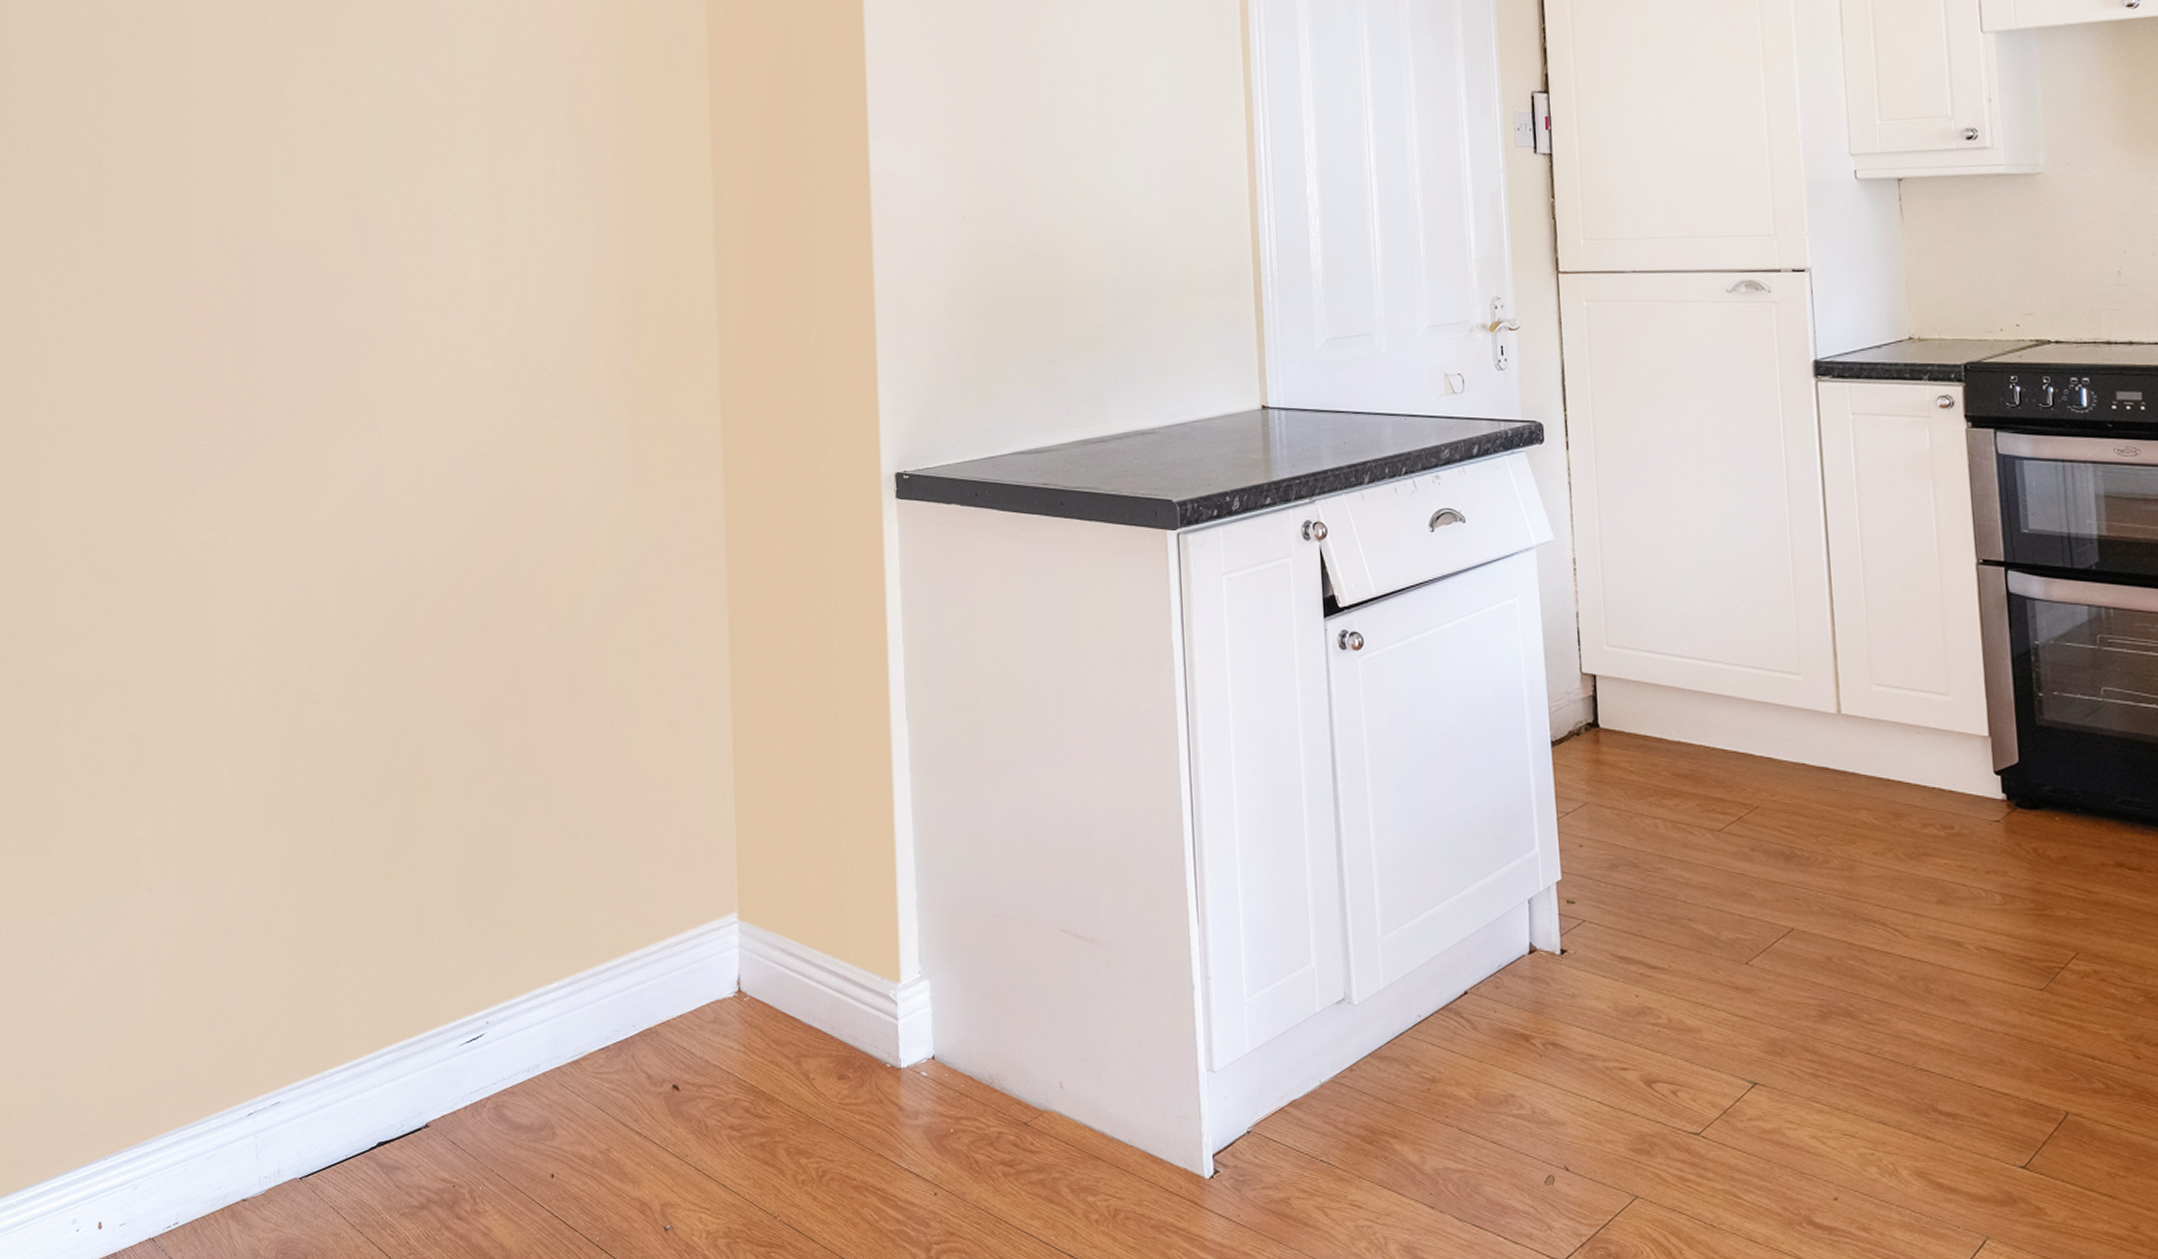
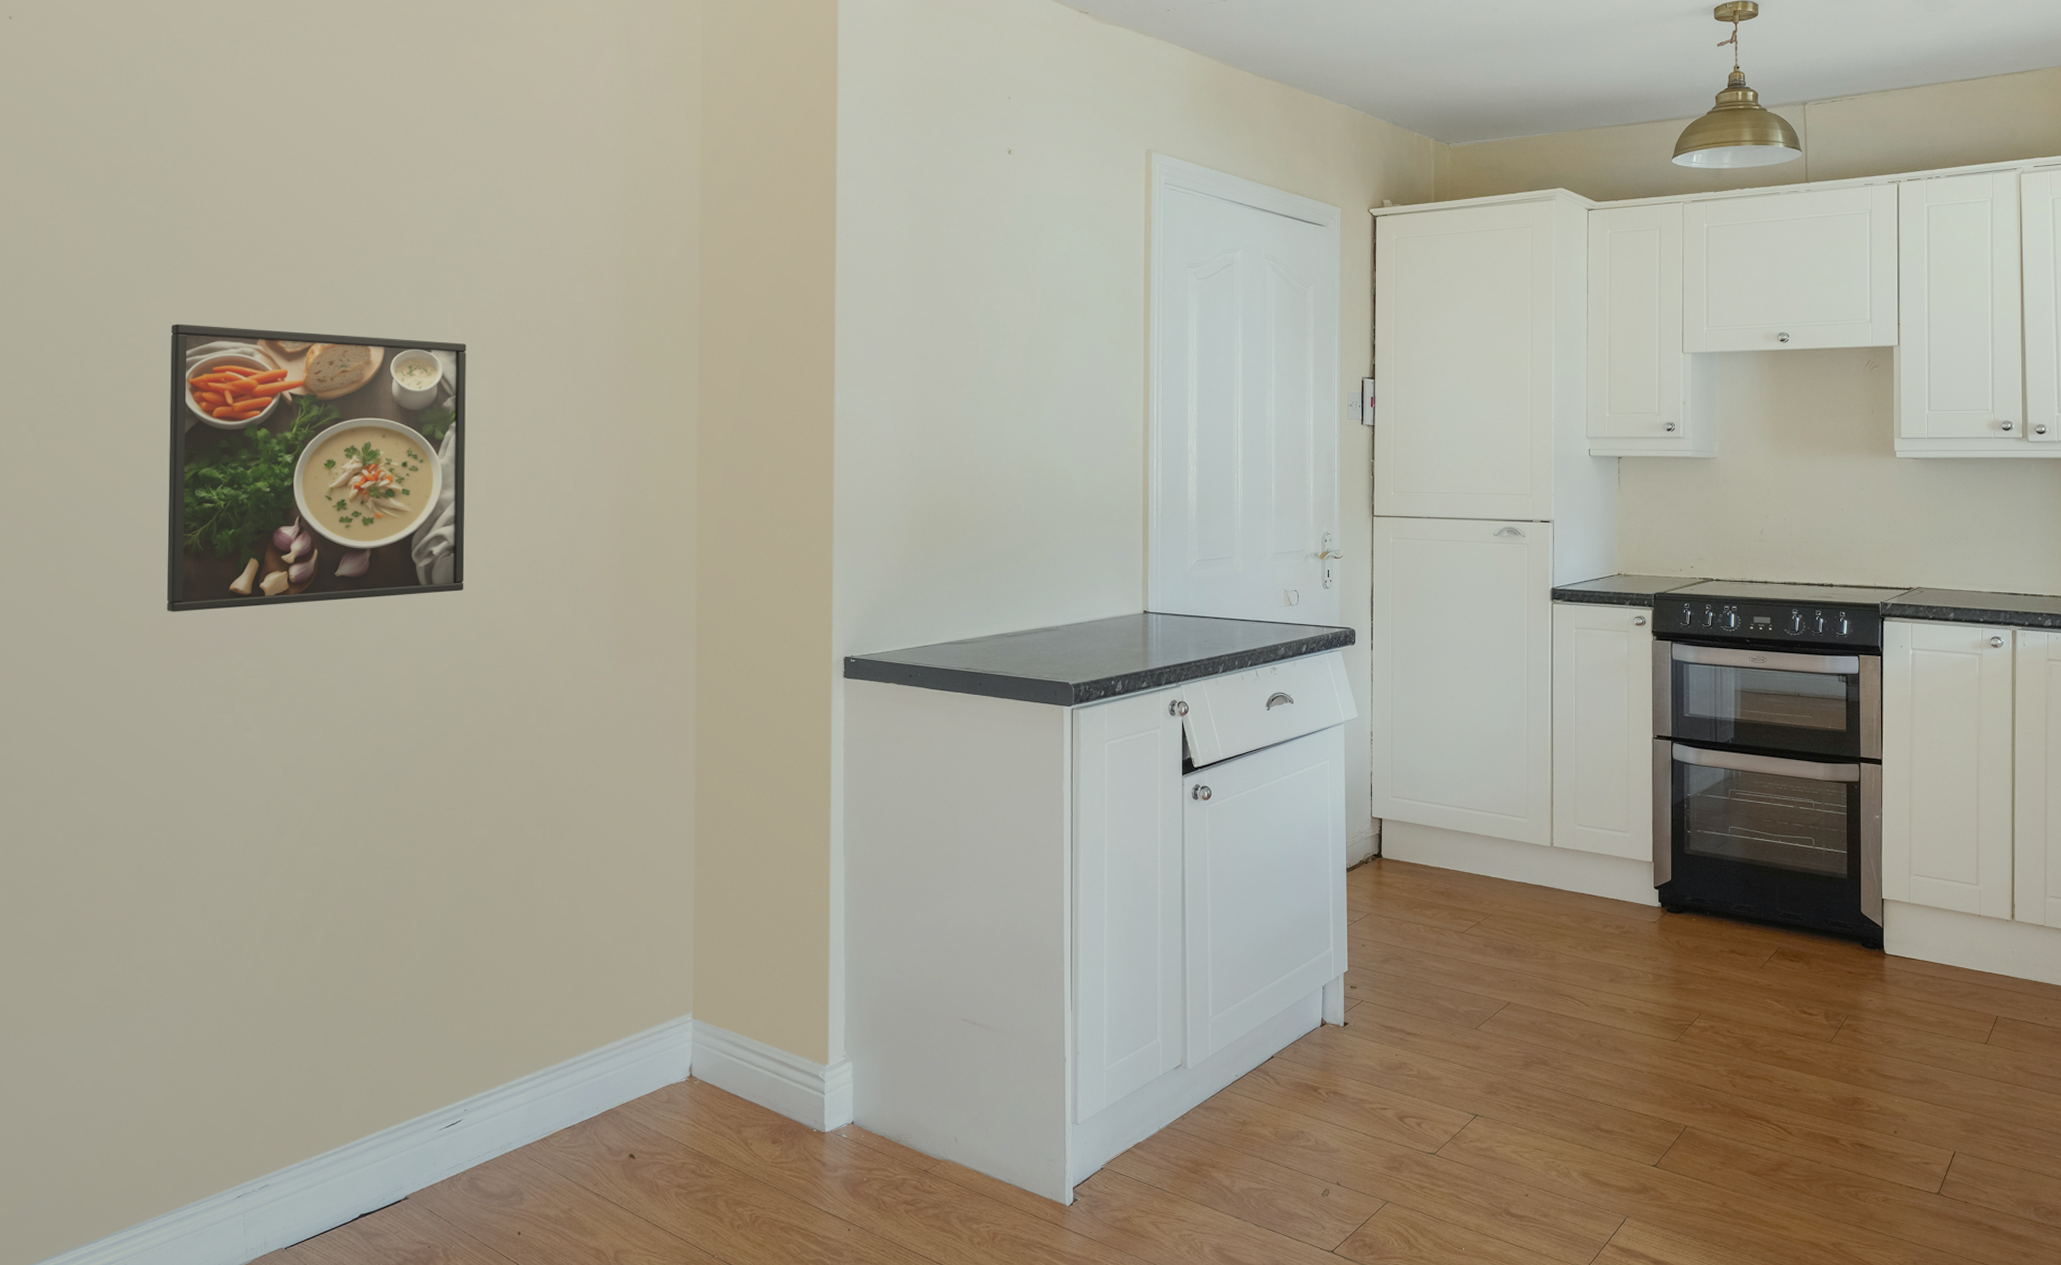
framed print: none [151,111,463,437] -> present [166,324,466,612]

